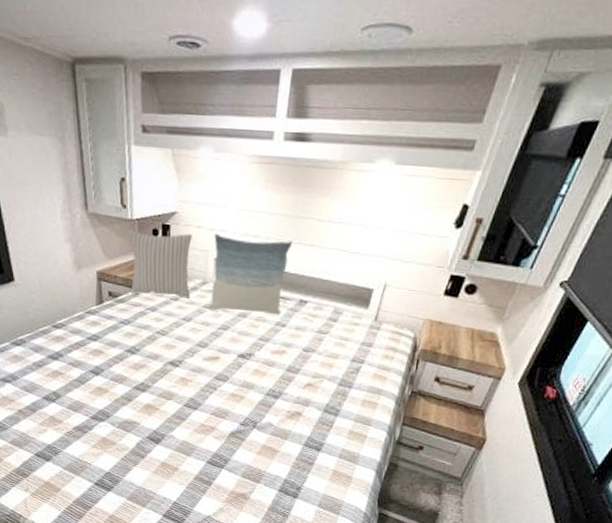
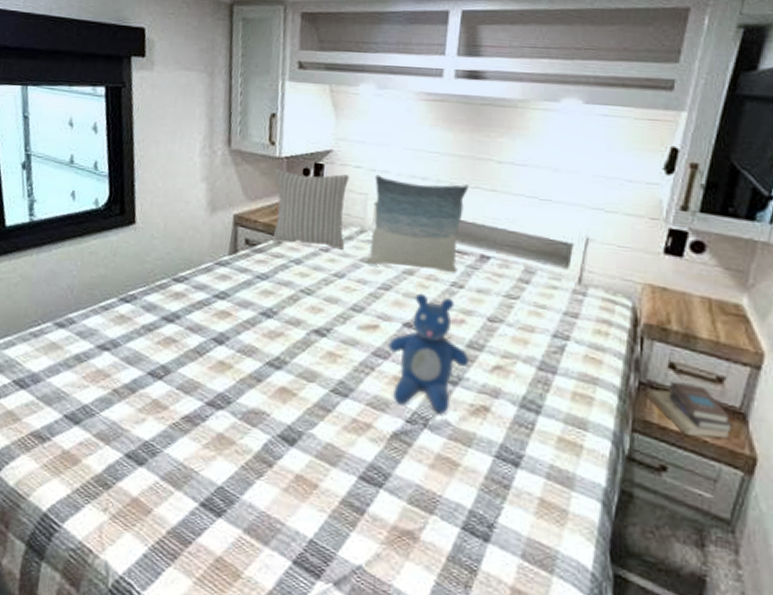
stuffed animal: none [226,331,288,418] -> present [388,293,470,414]
books: none [416,390,474,427] -> present [647,381,732,438]

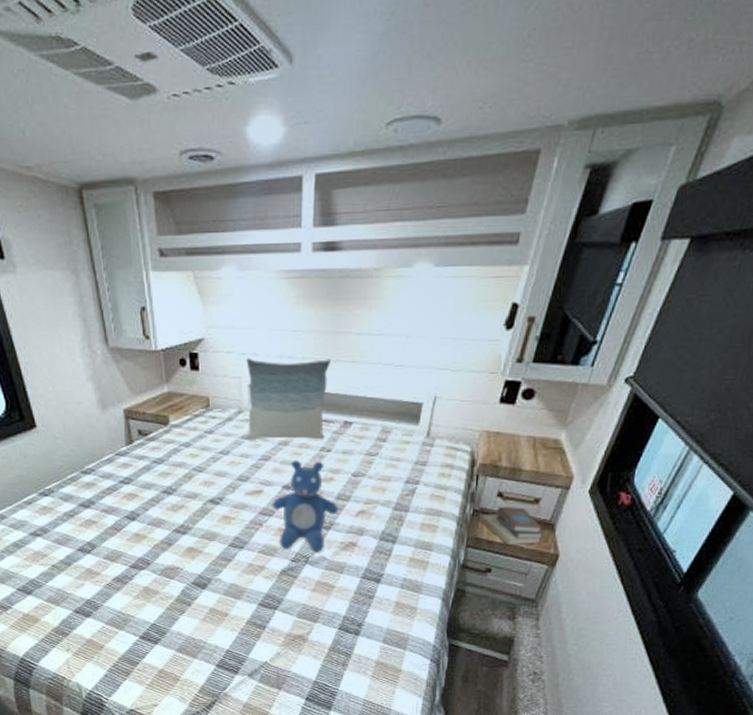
pillow: present [272,169,349,250] -> none [154,361,226,430]

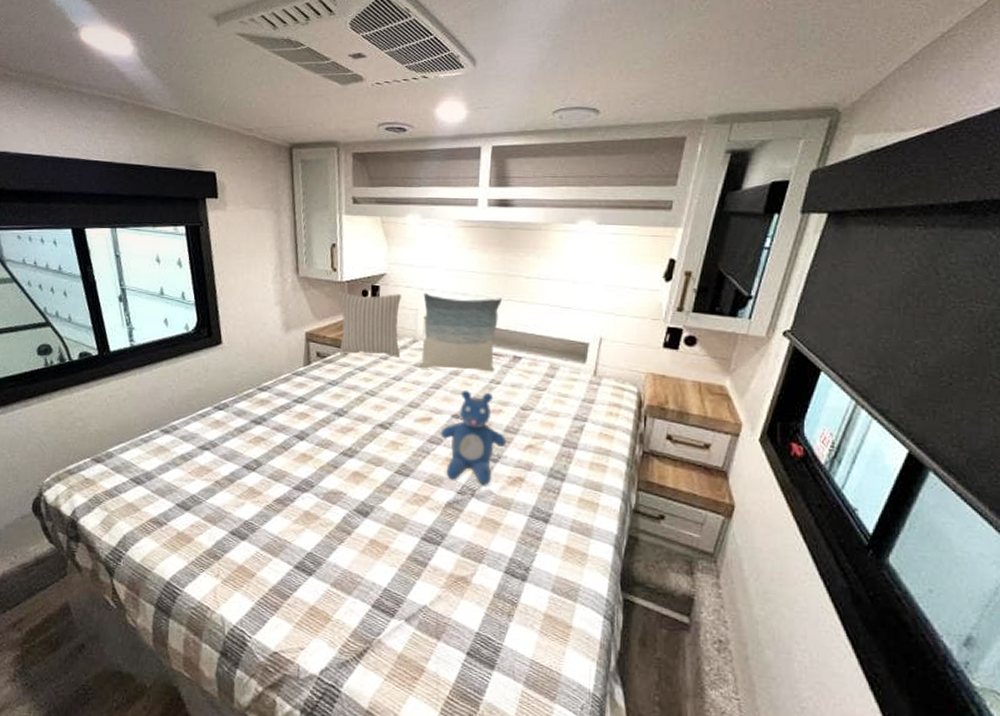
pillow: none [154,361,226,430] -> present [338,292,402,357]
books: present [479,506,543,546] -> none [649,449,716,492]

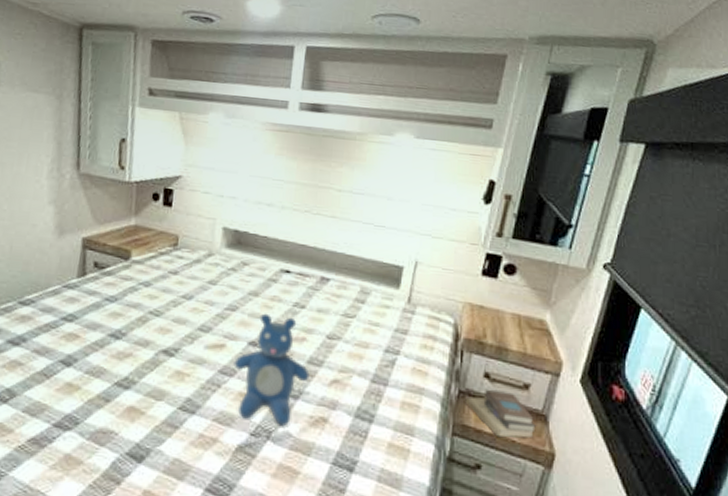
pillow: present [338,292,402,357] -> none [121,193,198,272]
pillow: present [418,292,502,373] -> none [213,200,310,295]
books: none [649,449,716,492] -> present [465,389,536,438]

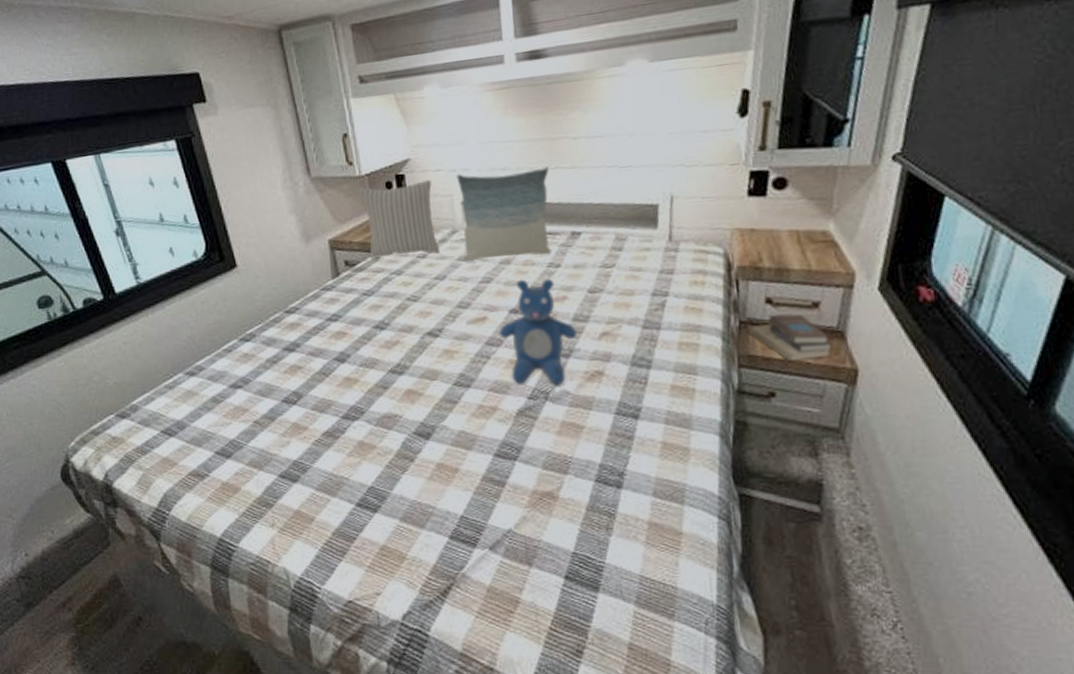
pillow: none [121,193,198,272] -> present [358,180,441,258]
pillow: none [213,200,310,295] -> present [456,167,552,263]

